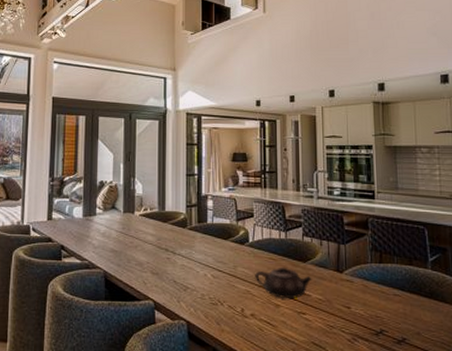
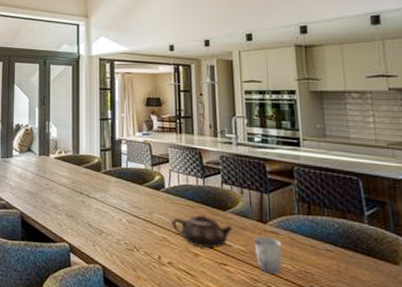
cup: none [330,285,356,320] -> present [253,236,283,274]

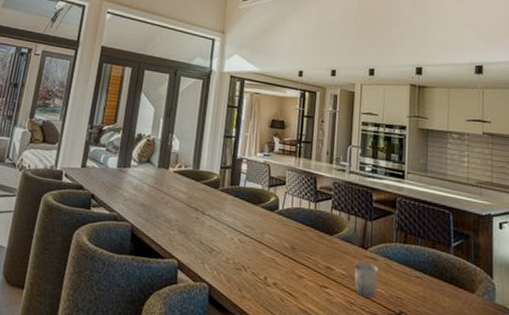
teapot: present [172,214,233,249] -> none [281,237,337,272]

